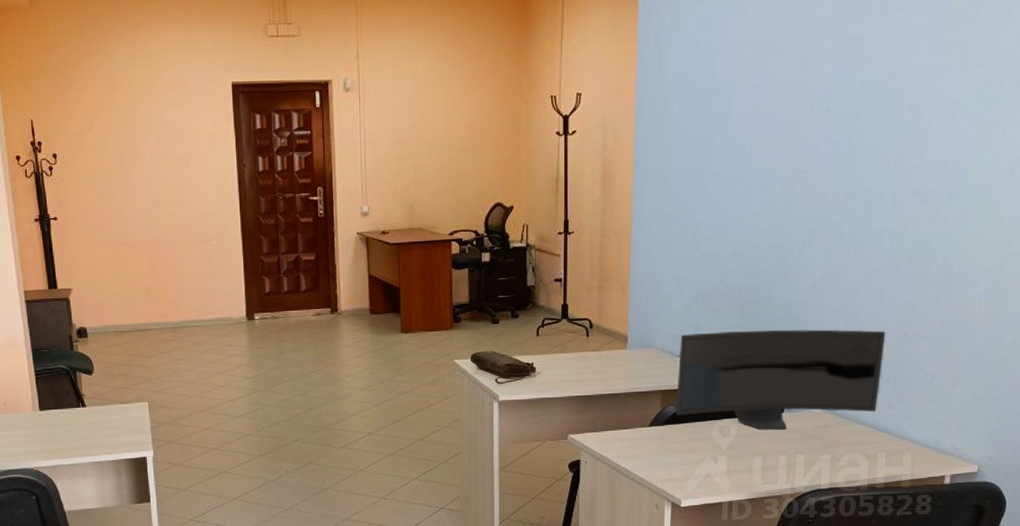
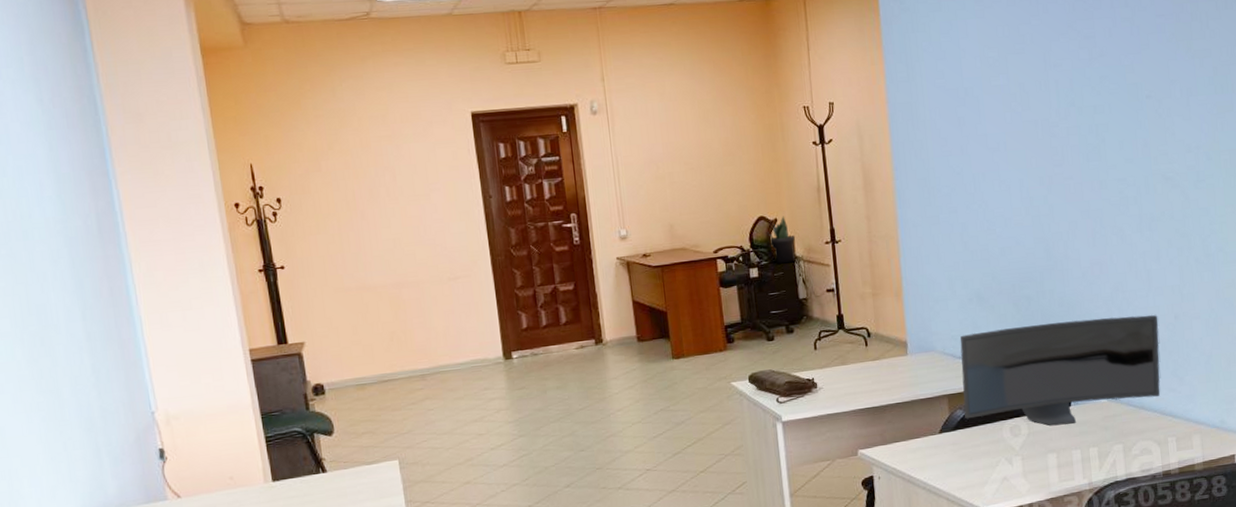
planter: none [502,204,529,251] -> present [767,216,796,265]

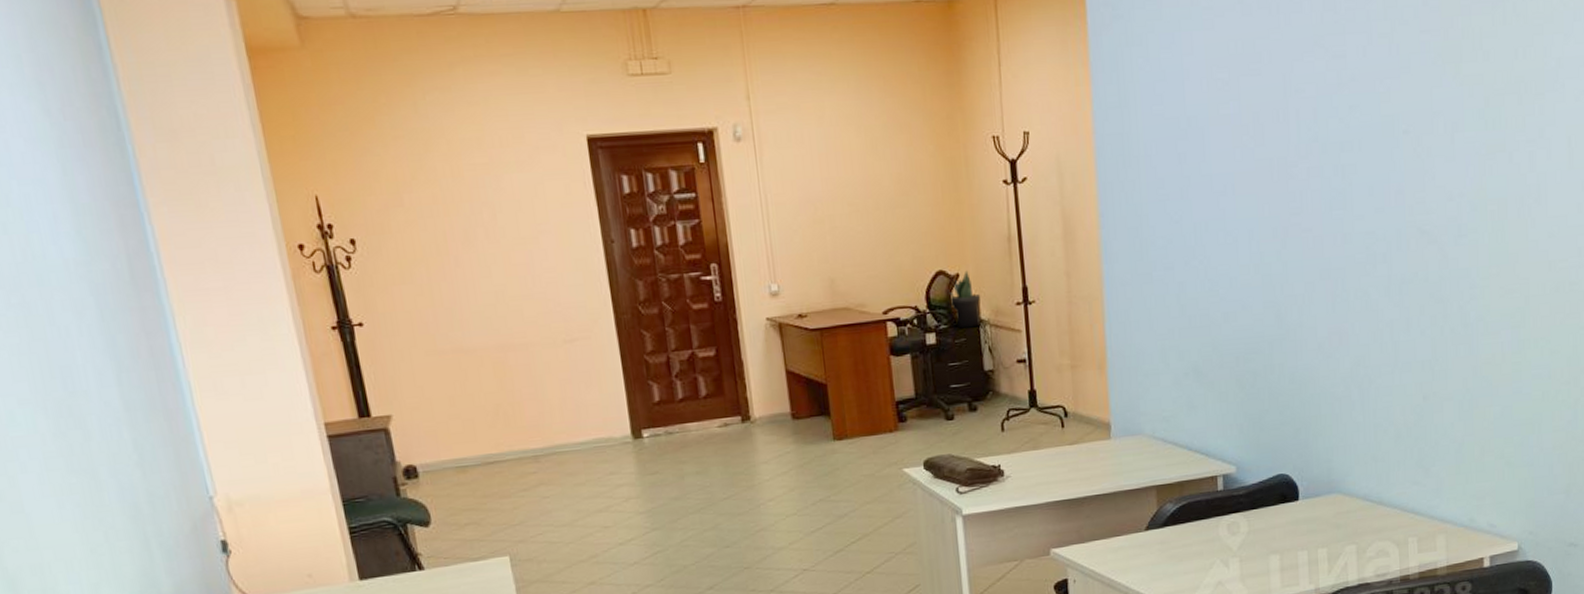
monitor: present [960,315,1160,426] -> none [1172,395,1404,524]

